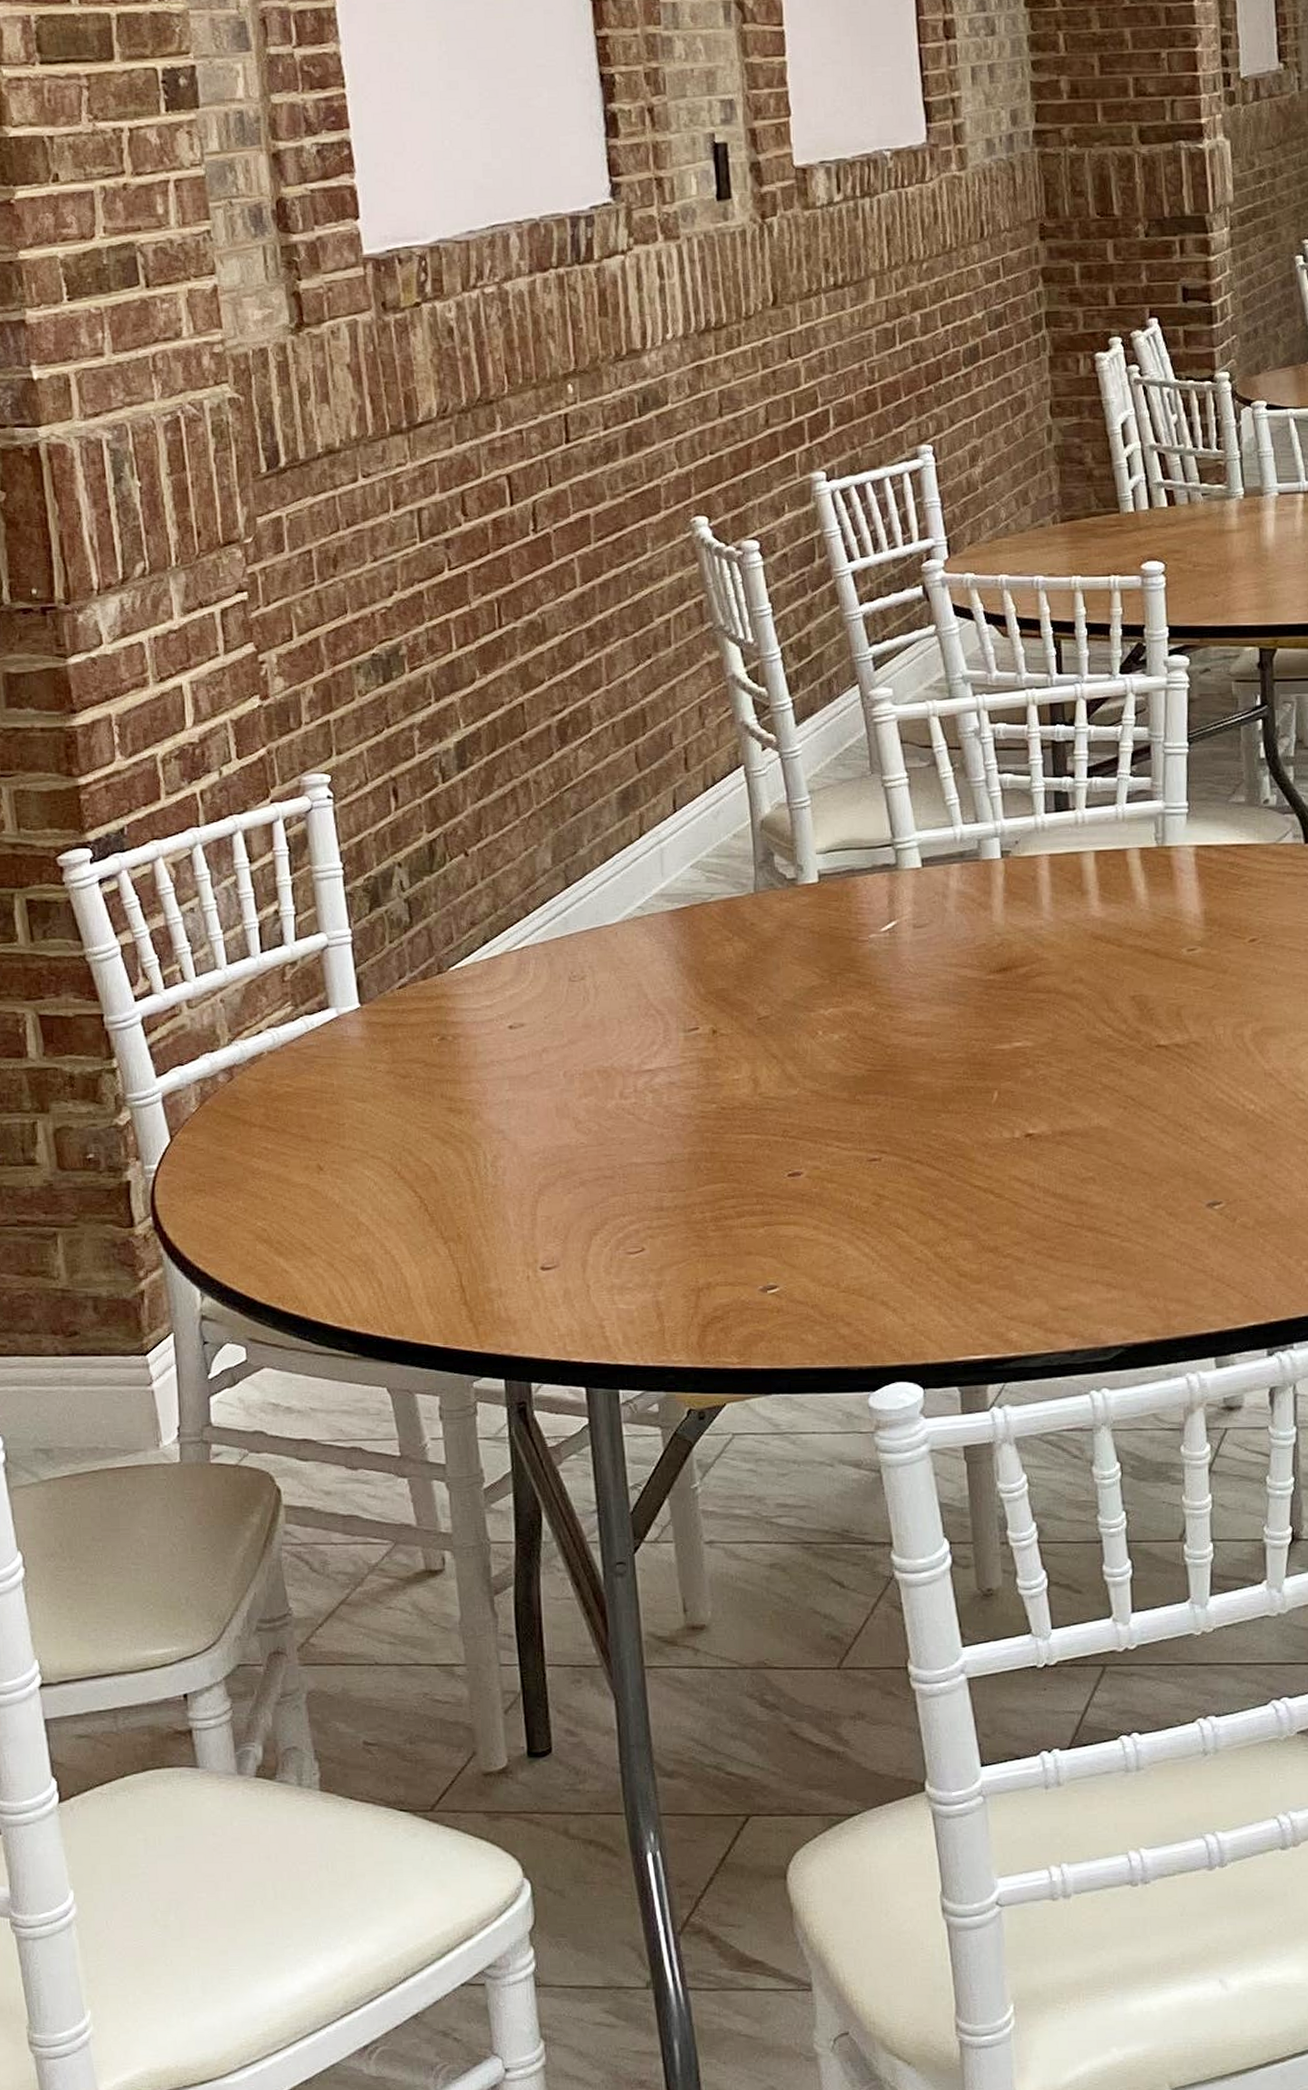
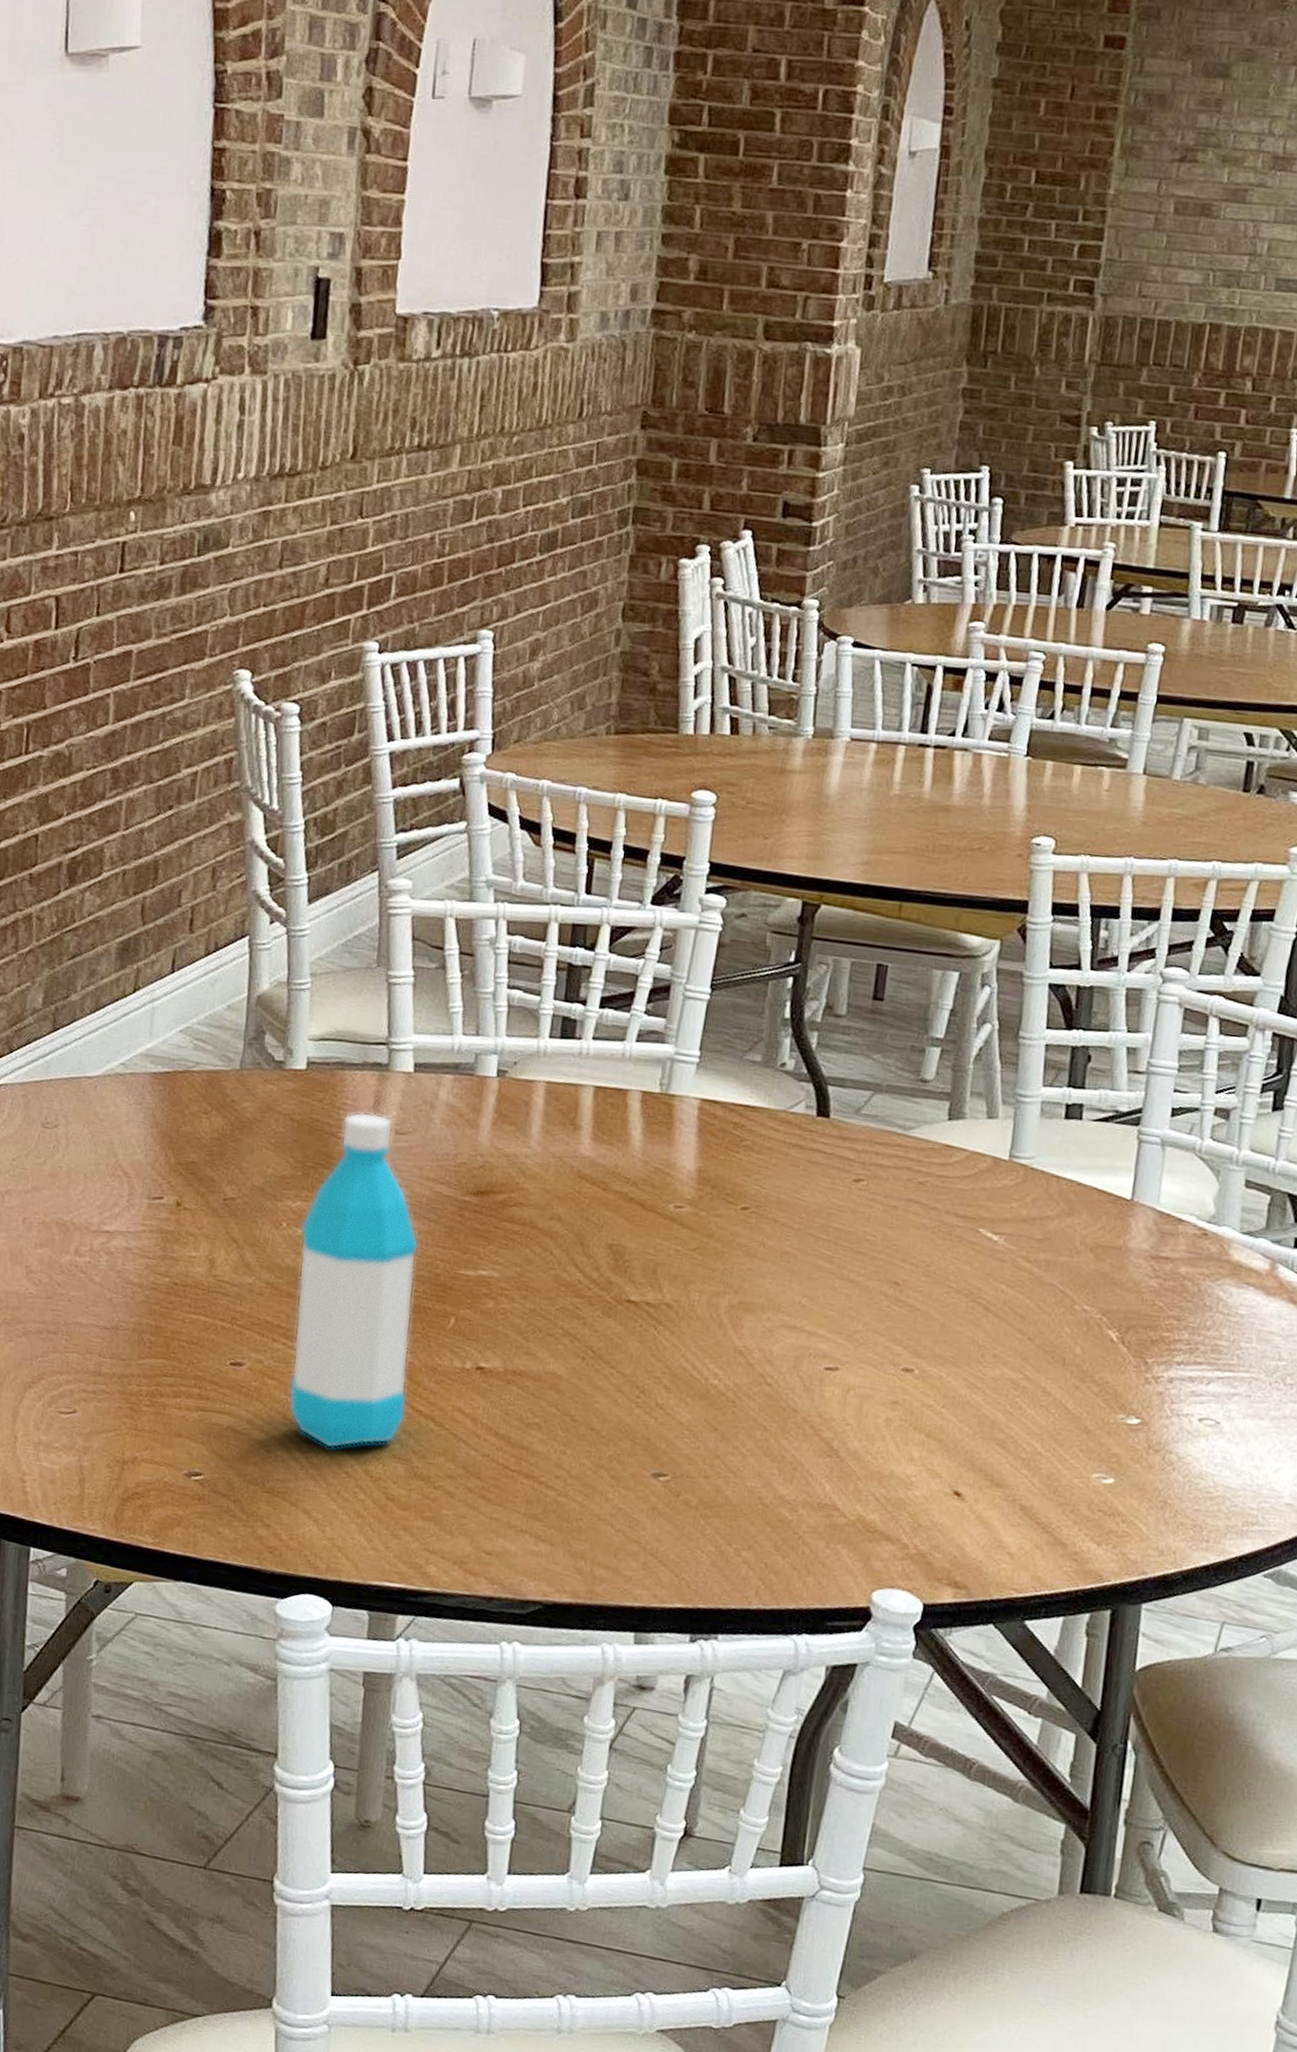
water bottle: none [836,912,965,1239] -> present [288,1112,419,1450]

